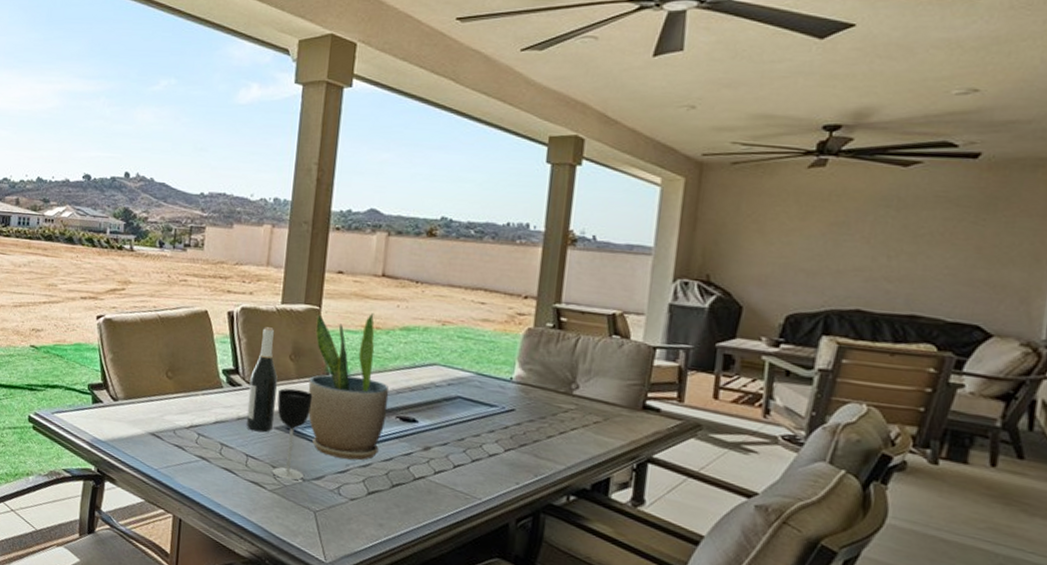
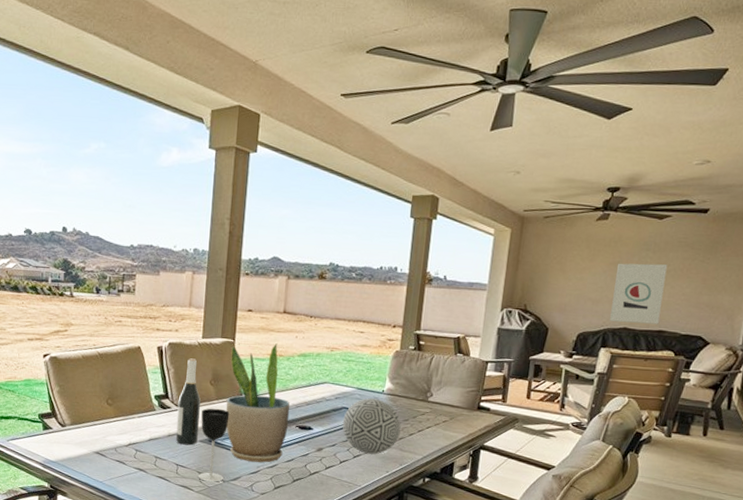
decorative ball: none [456,386,536,460] -> present [342,398,401,455]
wall art: none [834,223,920,307] -> present [610,263,668,324]

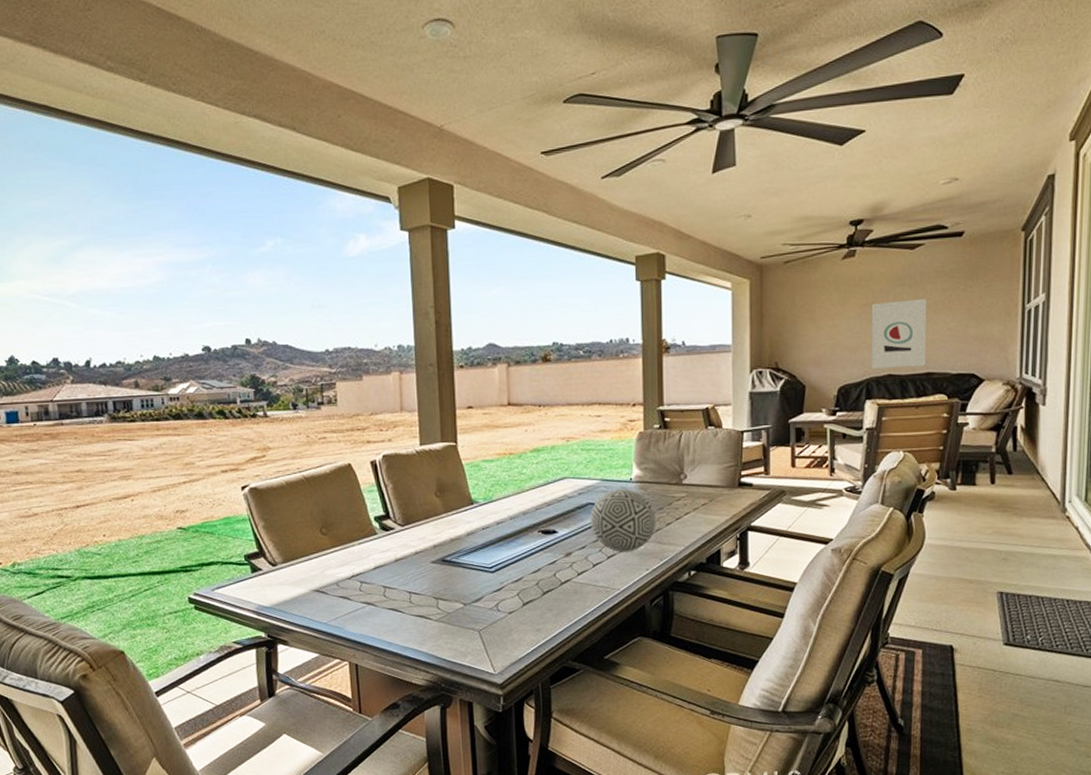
wine bottle: present [175,358,201,446] -> none [401,469,430,569]
wine glass: present [198,408,230,482] -> none [430,522,464,607]
potted plant: present [226,343,290,463] -> none [454,441,530,578]

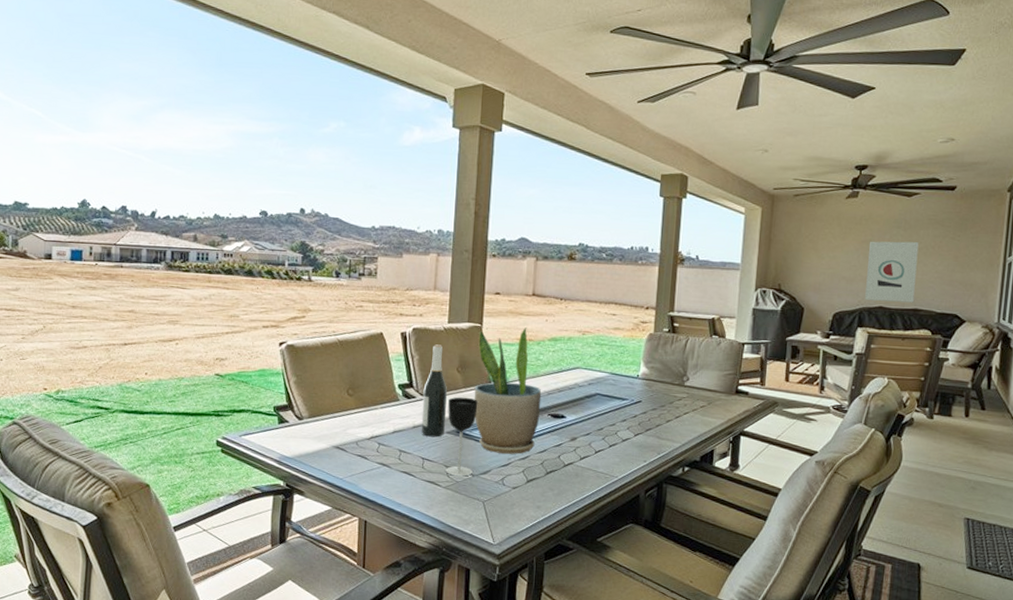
wine bottle: none [401,469,430,569] -> present [421,344,448,437]
wine glass: none [430,522,464,607] -> present [445,397,478,476]
potted plant: none [454,441,530,578] -> present [474,327,542,454]
decorative ball: present [590,489,656,552] -> none [596,383,658,443]

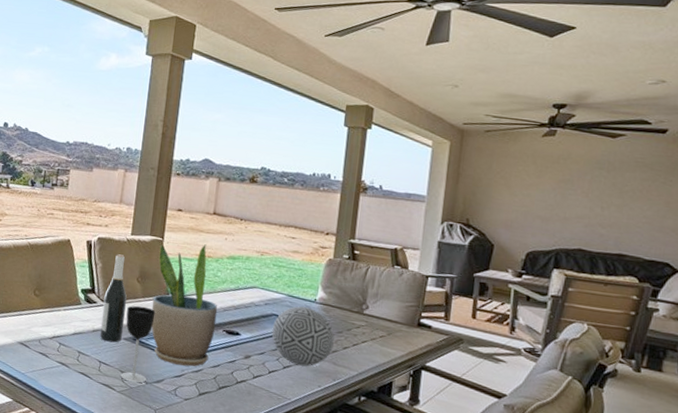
decorative ball: none [596,383,658,443] -> present [271,306,334,367]
wall art: present [865,241,919,303] -> none [562,181,624,247]

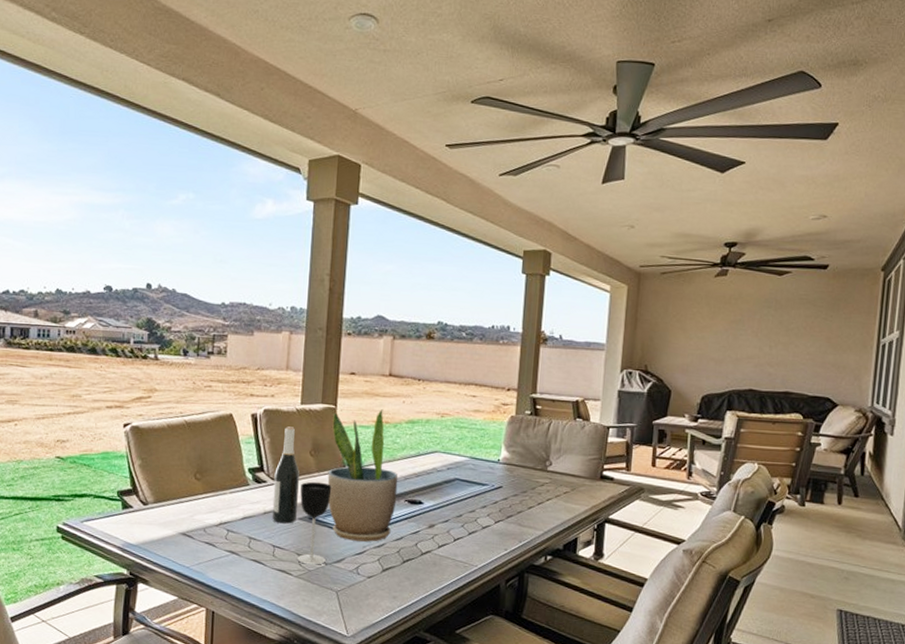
decorative ball: present [271,306,334,367] -> none [455,468,519,531]

